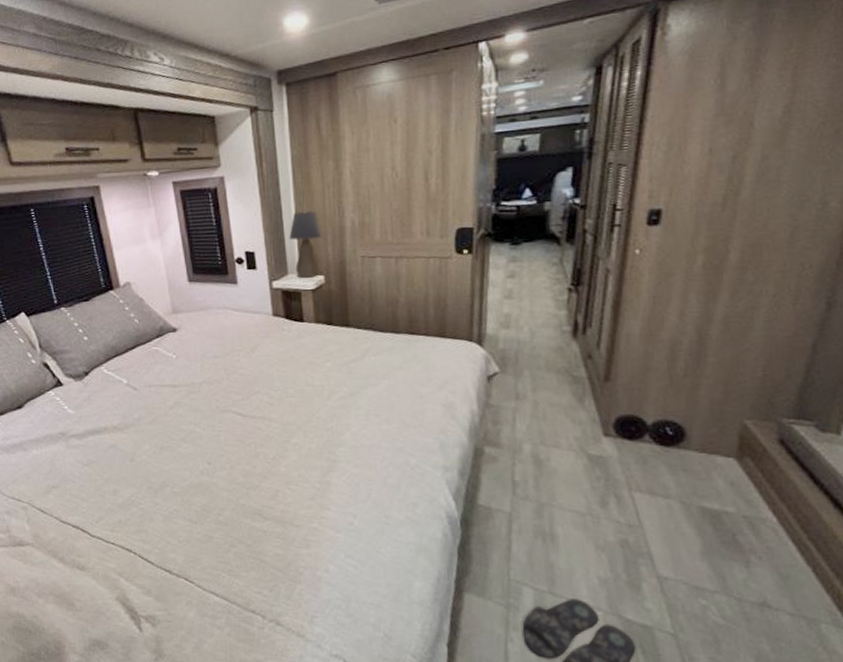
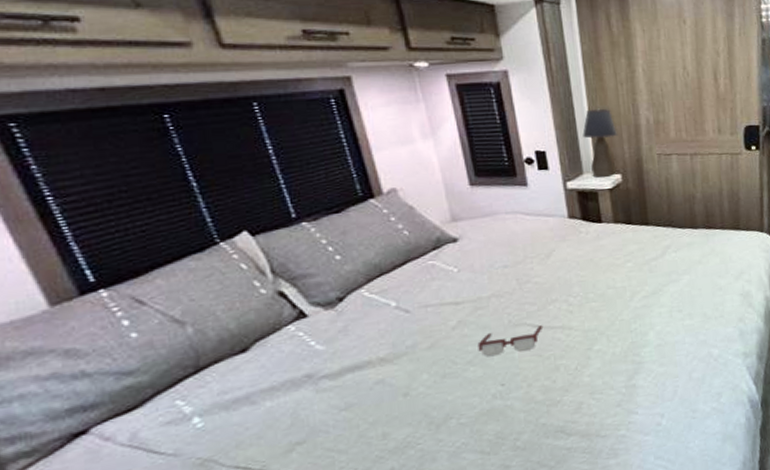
glasses: none [190,414,246,437] -> present [477,325,544,357]

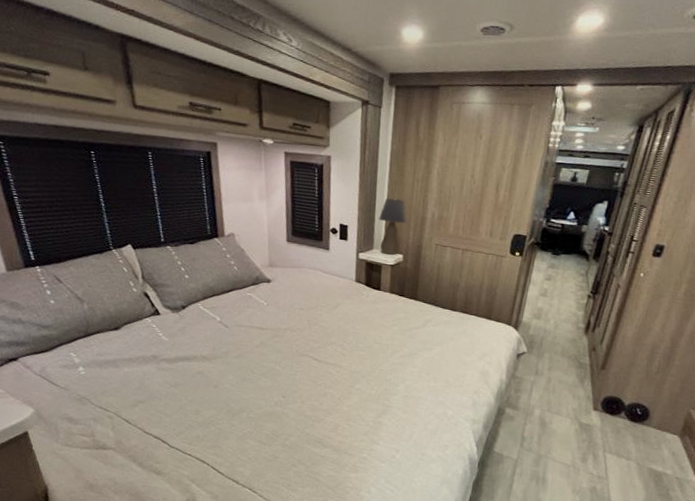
glasses: present [477,325,544,357] -> none [271,356,321,376]

